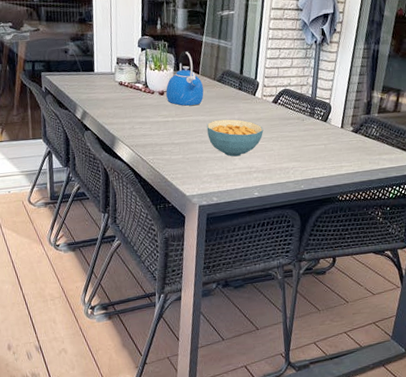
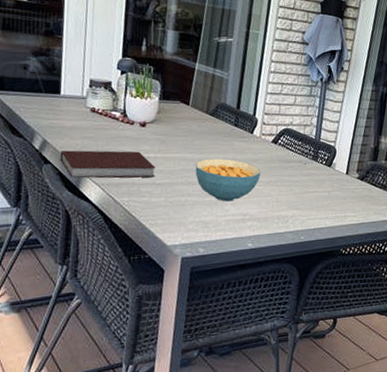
notebook: none [97,116,174,141] -> present [60,150,156,178]
kettle: present [166,50,204,106] -> none [148,77,194,141]

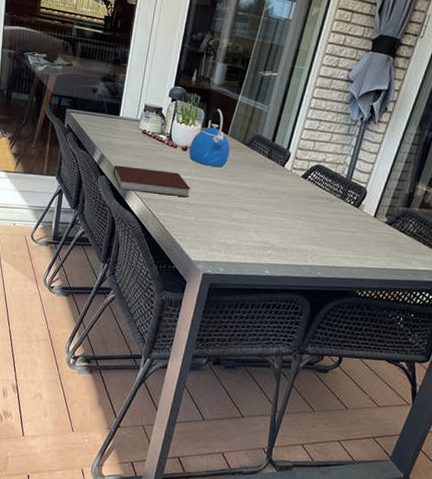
kettle: none [148,77,194,141] -> present [189,107,230,167]
cereal bowl: present [195,158,261,202] -> none [225,186,287,229]

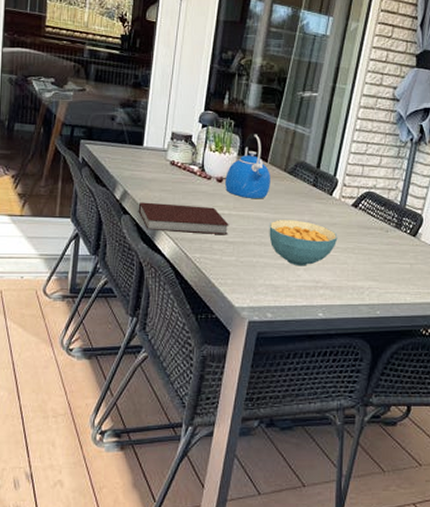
cereal bowl: none [225,186,287,229] -> present [269,220,338,266]

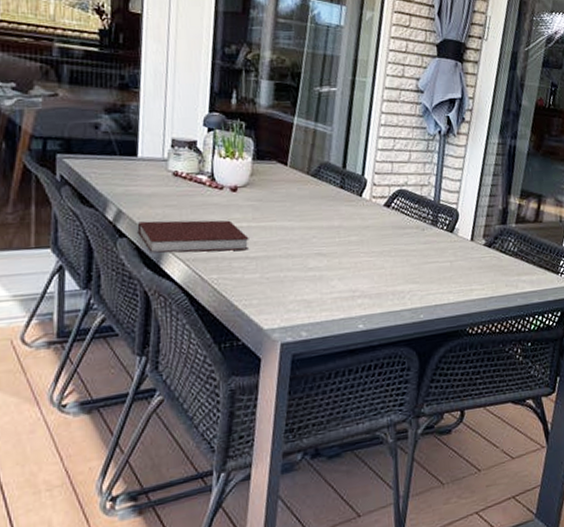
kettle: present [225,132,270,198] -> none [240,134,293,207]
cereal bowl: present [269,220,338,266] -> none [295,226,372,277]

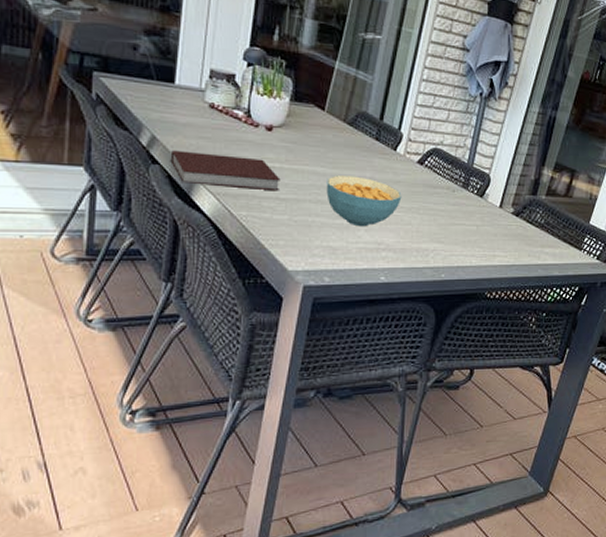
cereal bowl: none [295,226,372,277] -> present [326,175,402,227]

